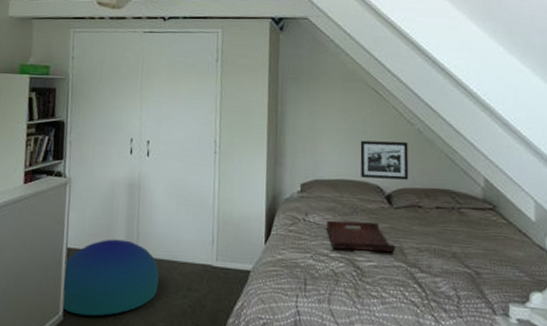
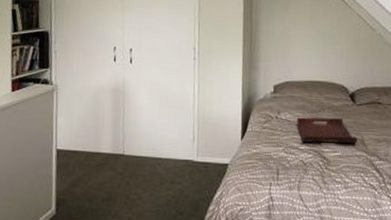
pouf: present [62,239,159,316] -> none [54,140,145,210]
picture frame: present [360,140,409,180] -> none [327,45,371,80]

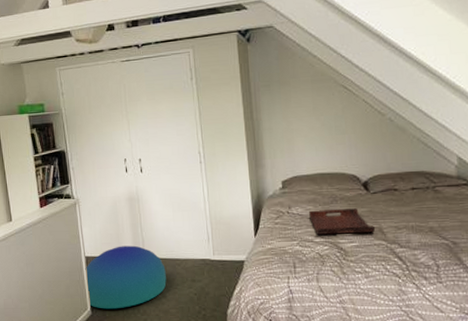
pouf: none [54,140,145,210] -> present [85,245,167,309]

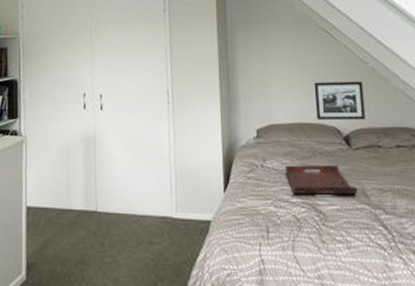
pouf: present [85,245,167,309] -> none [24,195,119,275]
picture frame: none [334,131,384,169] -> present [314,81,366,120]

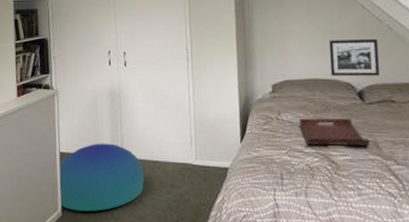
pouf: none [24,195,119,275] -> present [58,143,144,212]

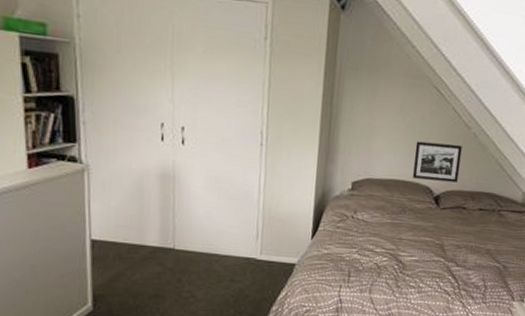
pouf: present [58,143,144,212] -> none [89,231,199,307]
serving tray: present [300,118,371,147] -> none [374,218,438,249]

